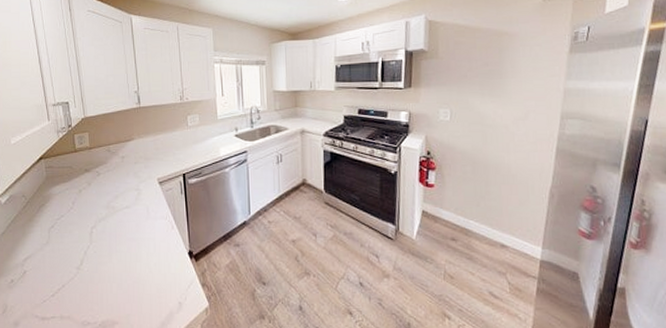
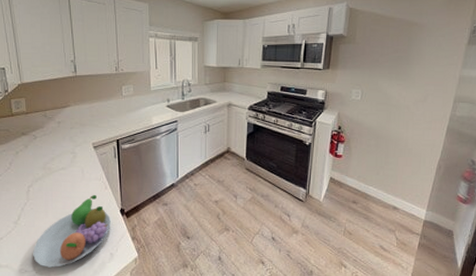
fruit bowl: none [96,236,178,319] -> present [33,195,111,268]

